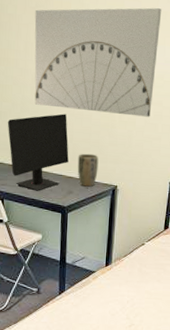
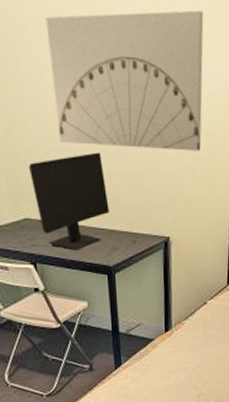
plant pot: present [77,153,99,187] -> none [120,200,146,241]

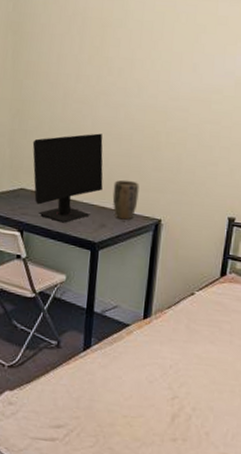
wall art: present [46,10,204,151] -> none [65,12,222,138]
plant pot: none [120,200,146,241] -> present [112,179,140,220]

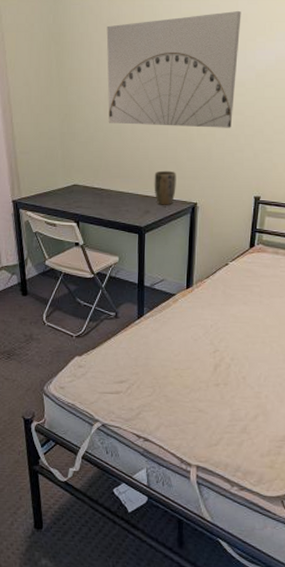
computer monitor: present [32,133,103,223] -> none [81,130,145,212]
wall art: none [65,12,222,138] -> present [106,11,242,128]

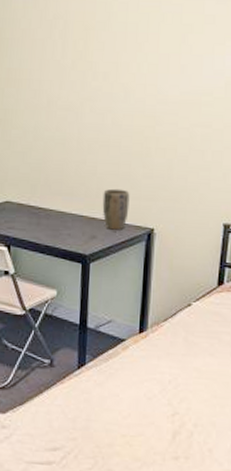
wall art: present [106,11,242,128] -> none [50,11,209,142]

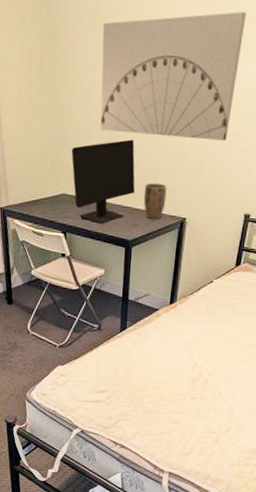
computer monitor: none [16,141,92,236] -> present [71,139,135,224]
wall art: none [50,11,209,142] -> present [100,12,247,141]

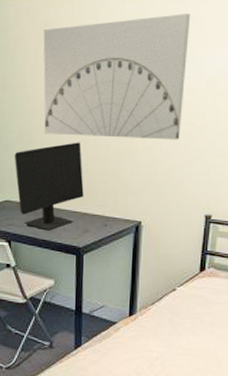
plant pot: present [143,182,167,219] -> none [93,185,119,224]

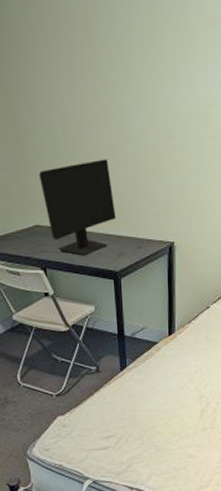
wall art: present [43,14,191,140] -> none [55,12,211,156]

